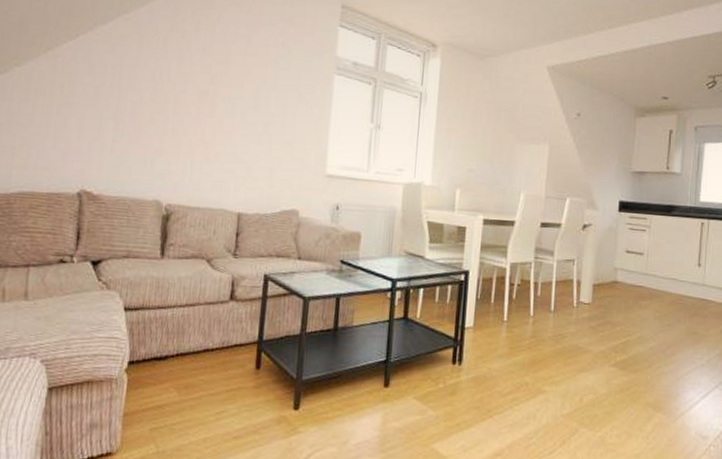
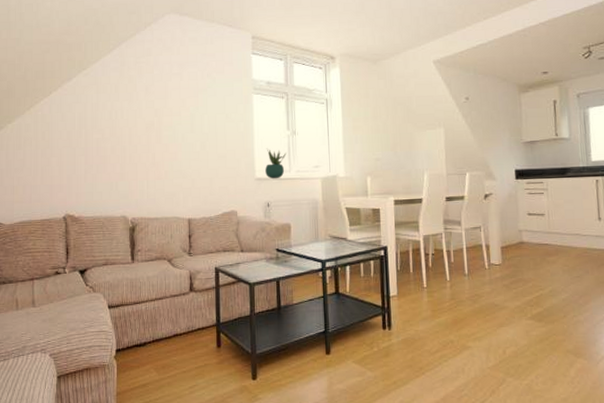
potted plant: none [338,142,366,179] -> present [265,149,287,179]

